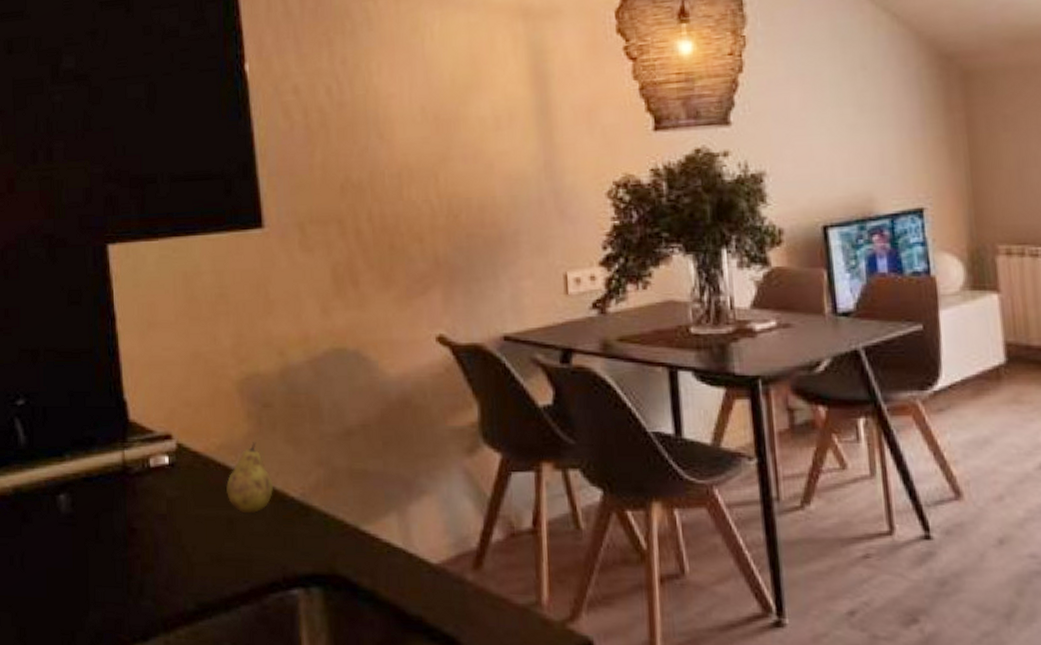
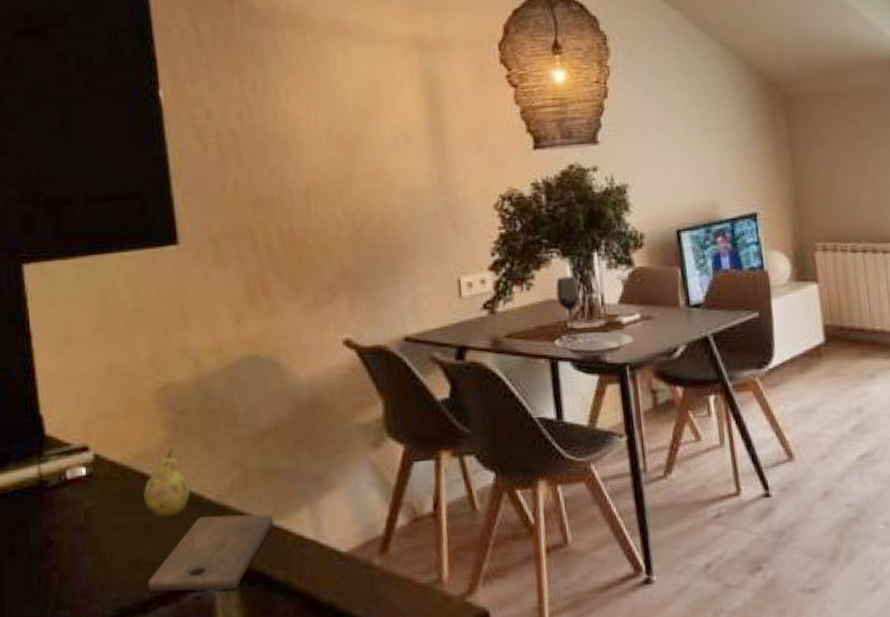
cutting board: none [230,514,361,594] -> present [148,514,275,591]
plate: none [673,339,768,367] -> present [553,331,634,356]
wine glass: none [676,275,705,345] -> present [555,276,580,338]

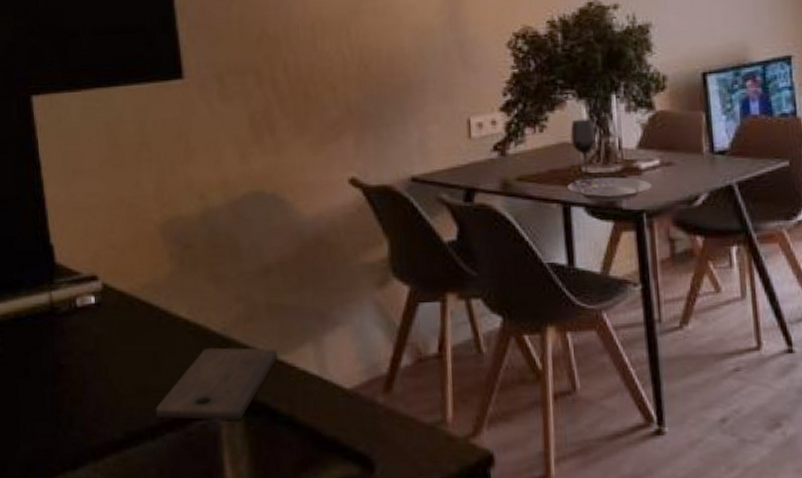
fruit: present [144,448,190,518] -> none [151,281,196,348]

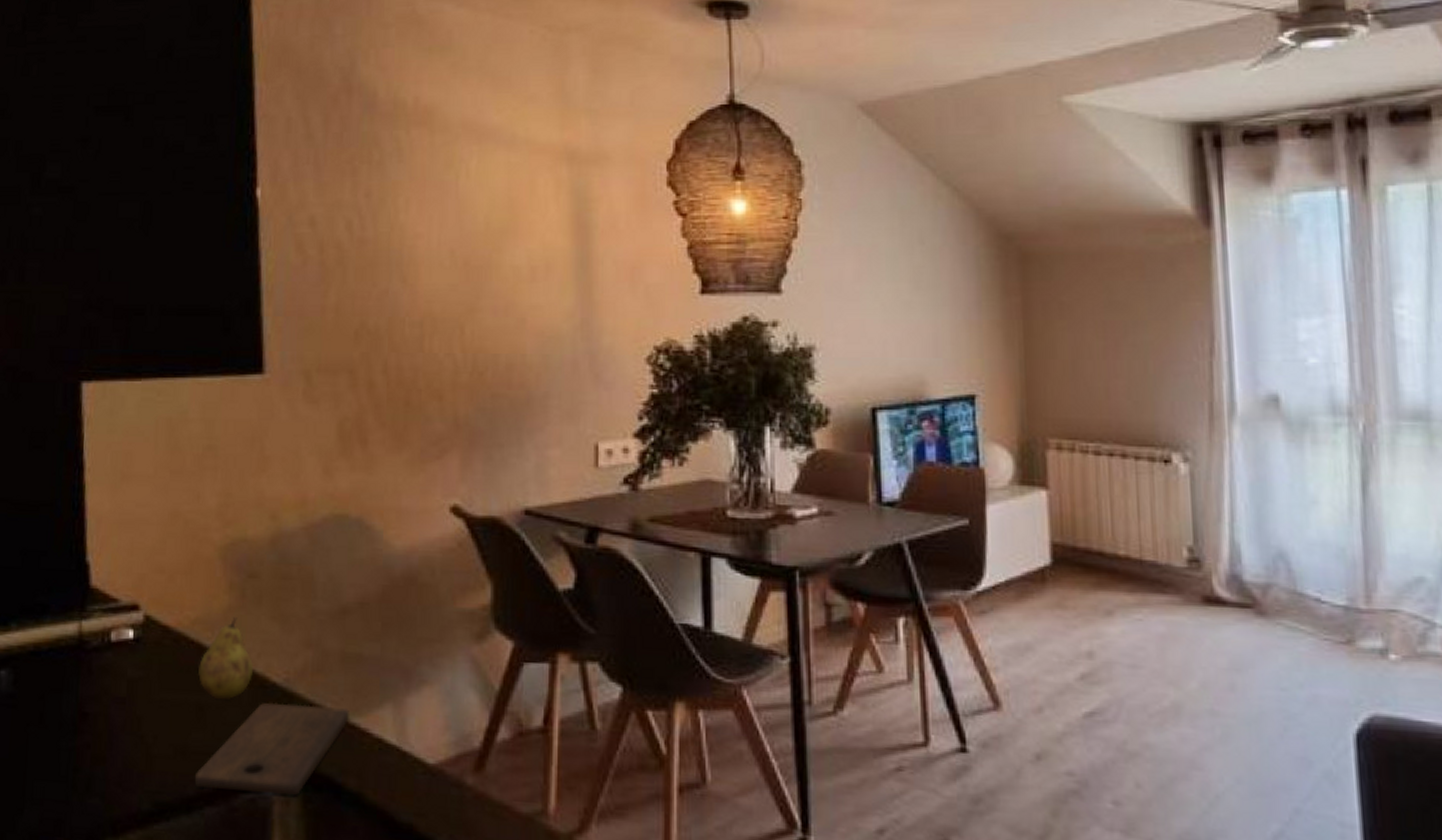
fruit: none [151,281,196,348] -> present [198,617,253,701]
plate: present [566,177,652,202] -> none [707,524,808,555]
wine glass: present [570,119,596,183] -> none [715,453,744,529]

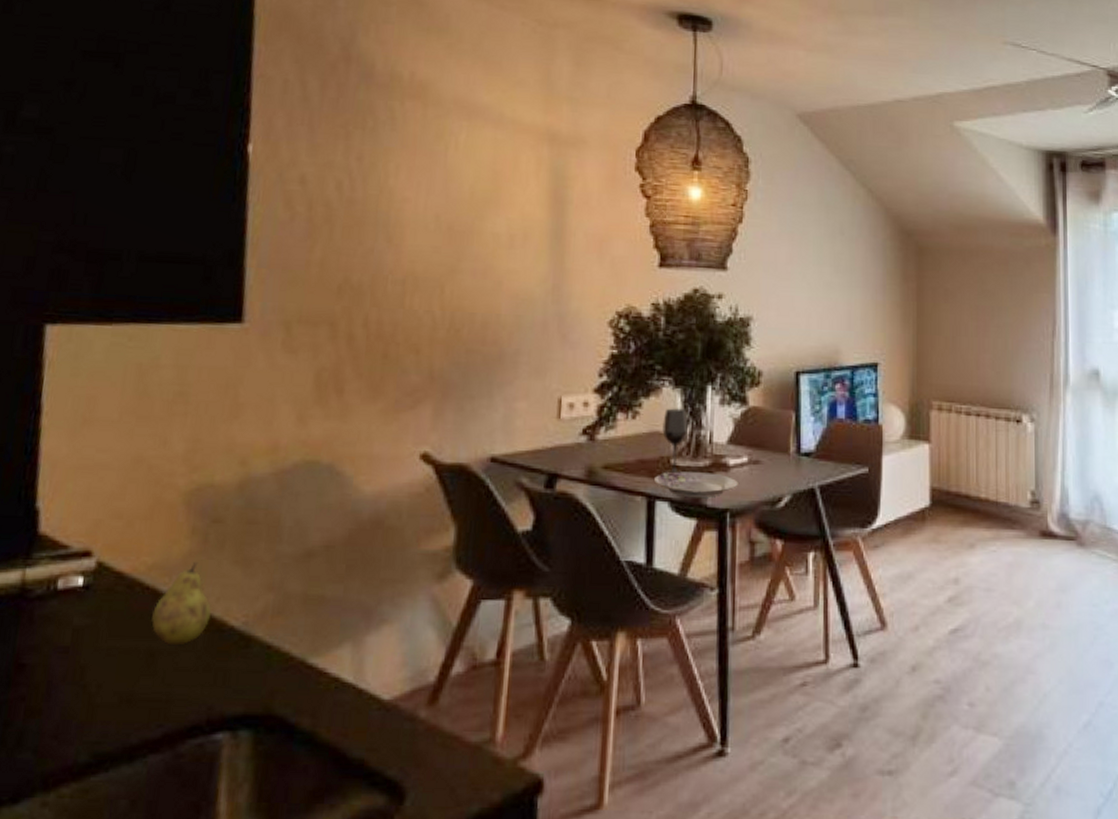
cutting board: present [194,702,351,795] -> none [138,646,309,738]
plate: none [707,524,808,555] -> present [653,471,738,499]
wine glass: none [715,453,744,529] -> present [662,408,688,475]

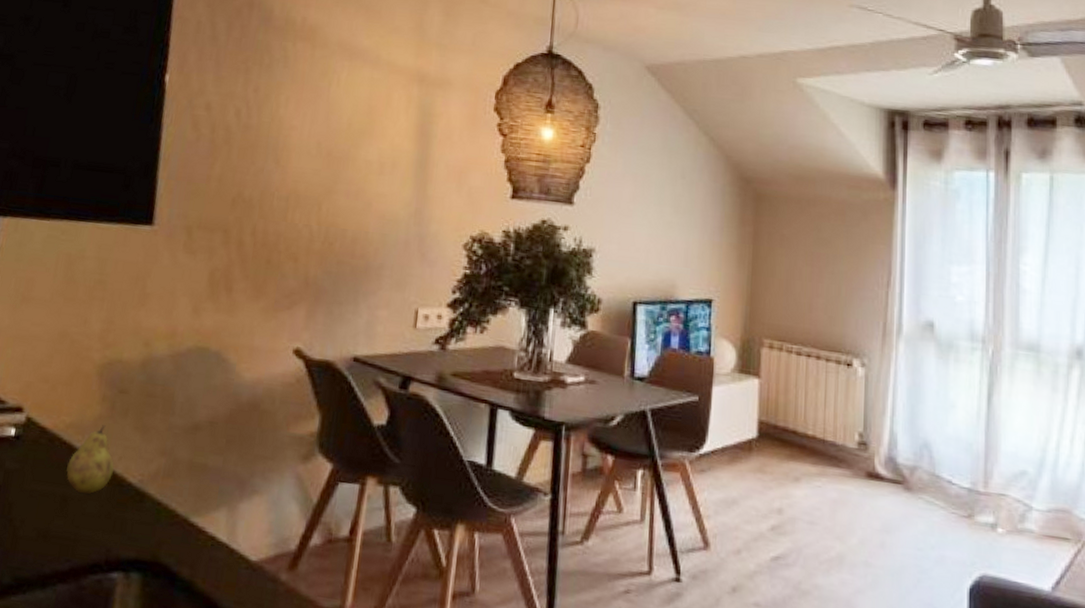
plate: present [653,471,738,499] -> none [496,384,575,411]
wine glass: present [662,408,688,475] -> none [506,326,531,387]

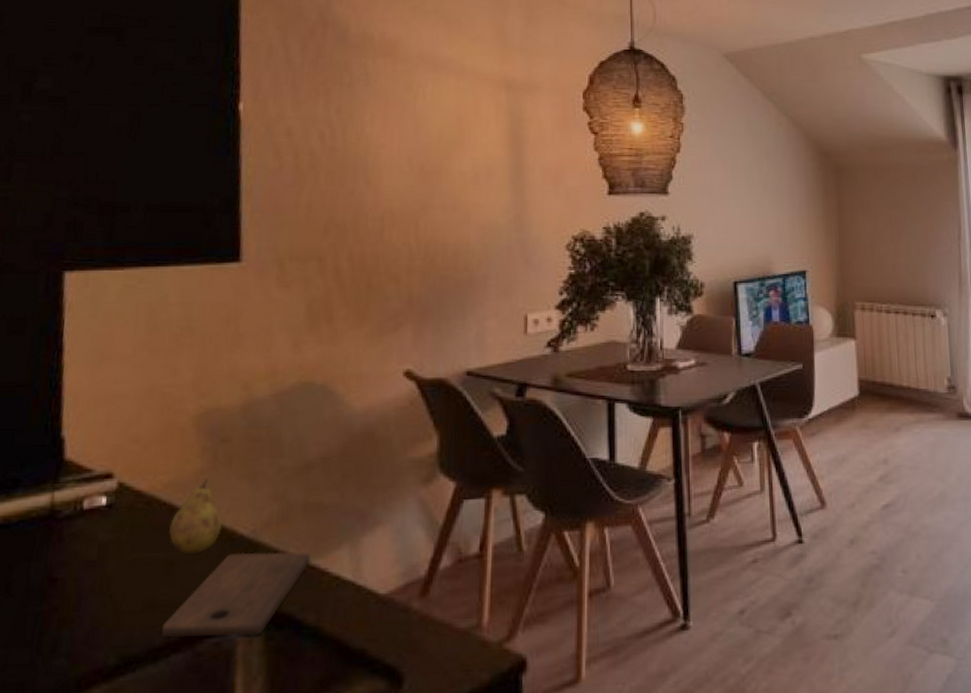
cutting board: none [51,499,191,579] -> present [161,551,312,637]

